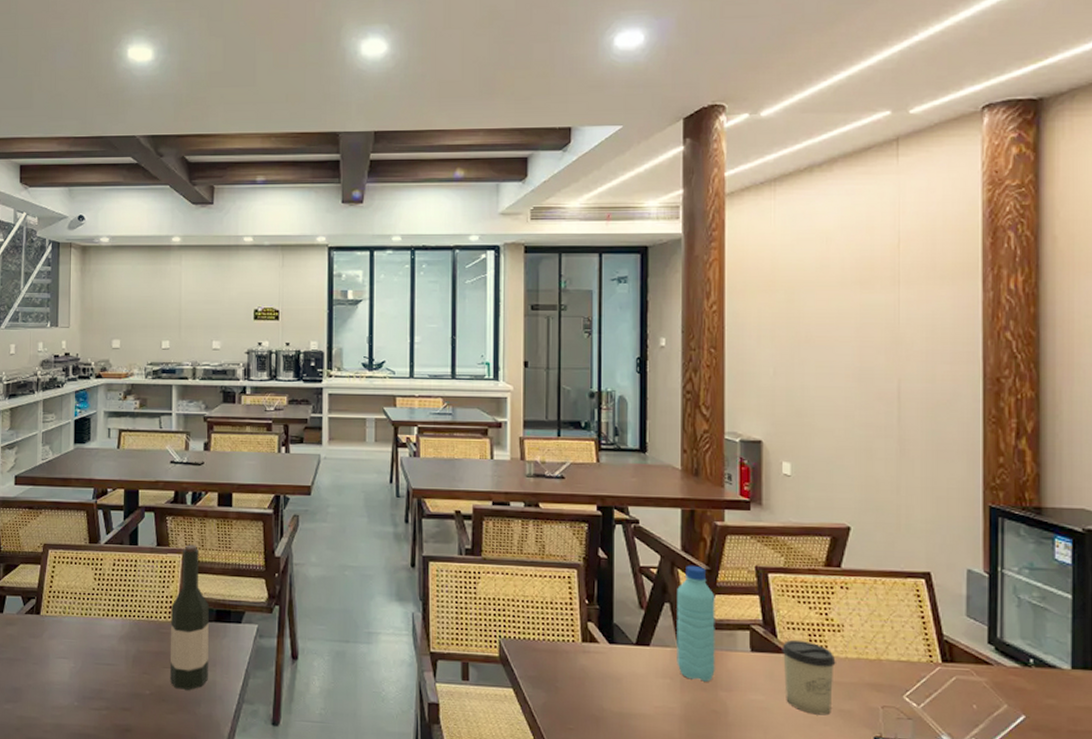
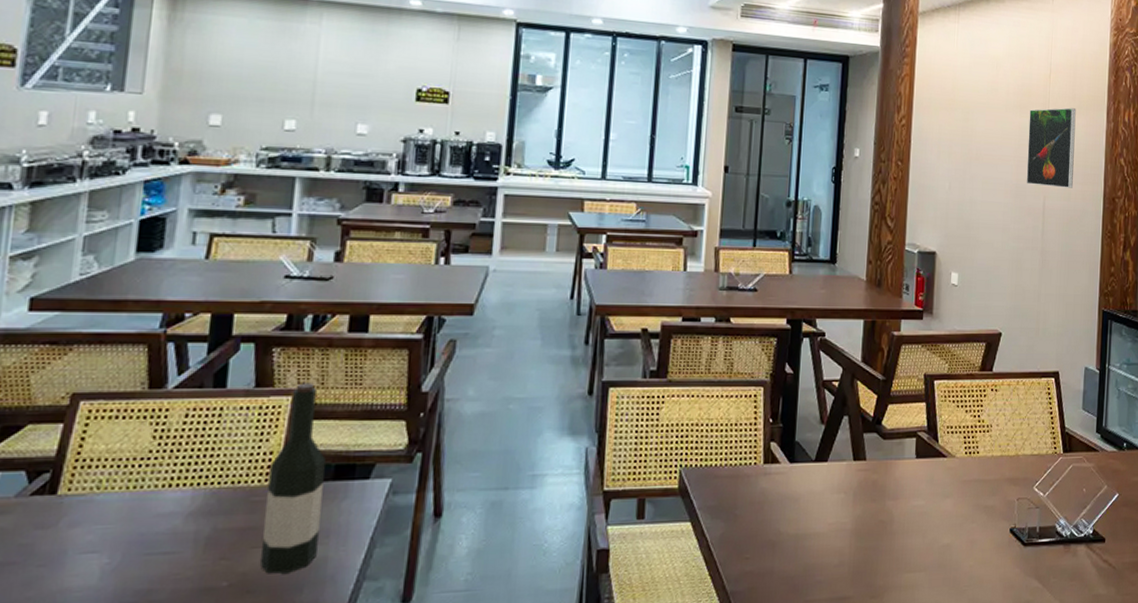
water bottle: present [677,565,715,682] -> none [851,376,889,493]
cup: present [782,639,836,716] -> none [941,443,984,514]
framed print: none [873,279,938,369] -> present [1026,107,1076,188]

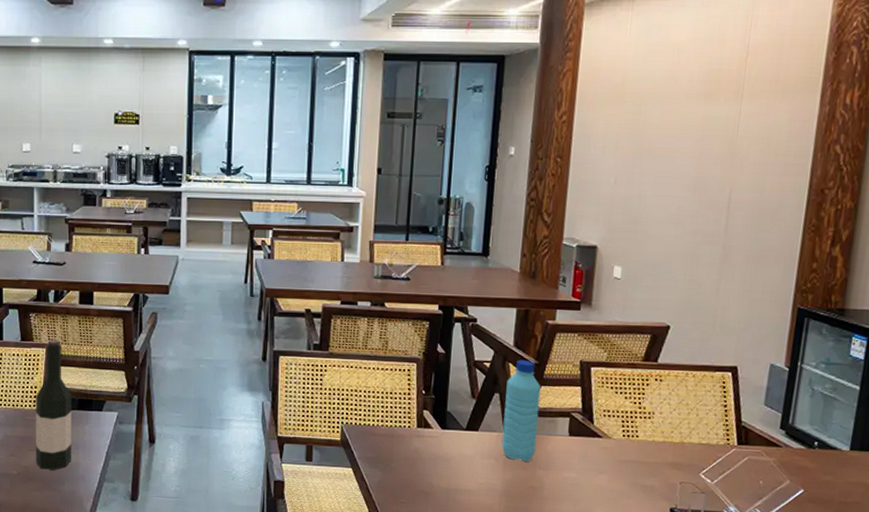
water bottle: none [851,376,889,493] -> present [501,359,541,462]
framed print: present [1026,107,1076,188] -> none [708,92,779,180]

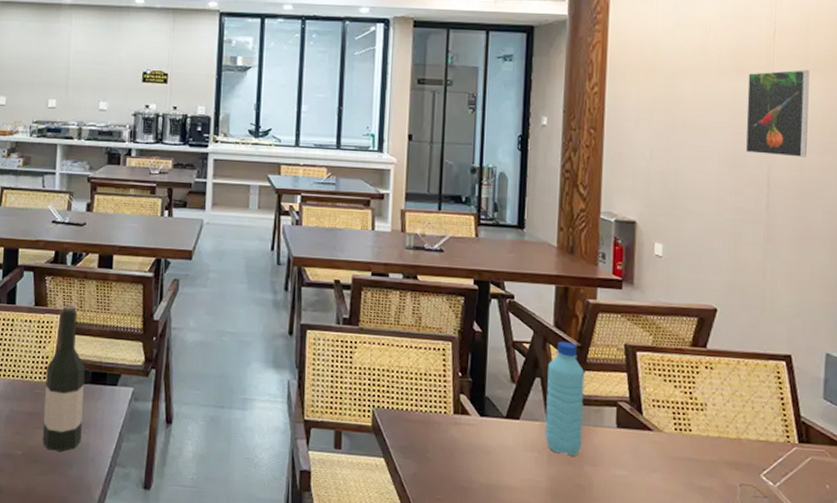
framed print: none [708,92,779,180] -> present [745,69,810,158]

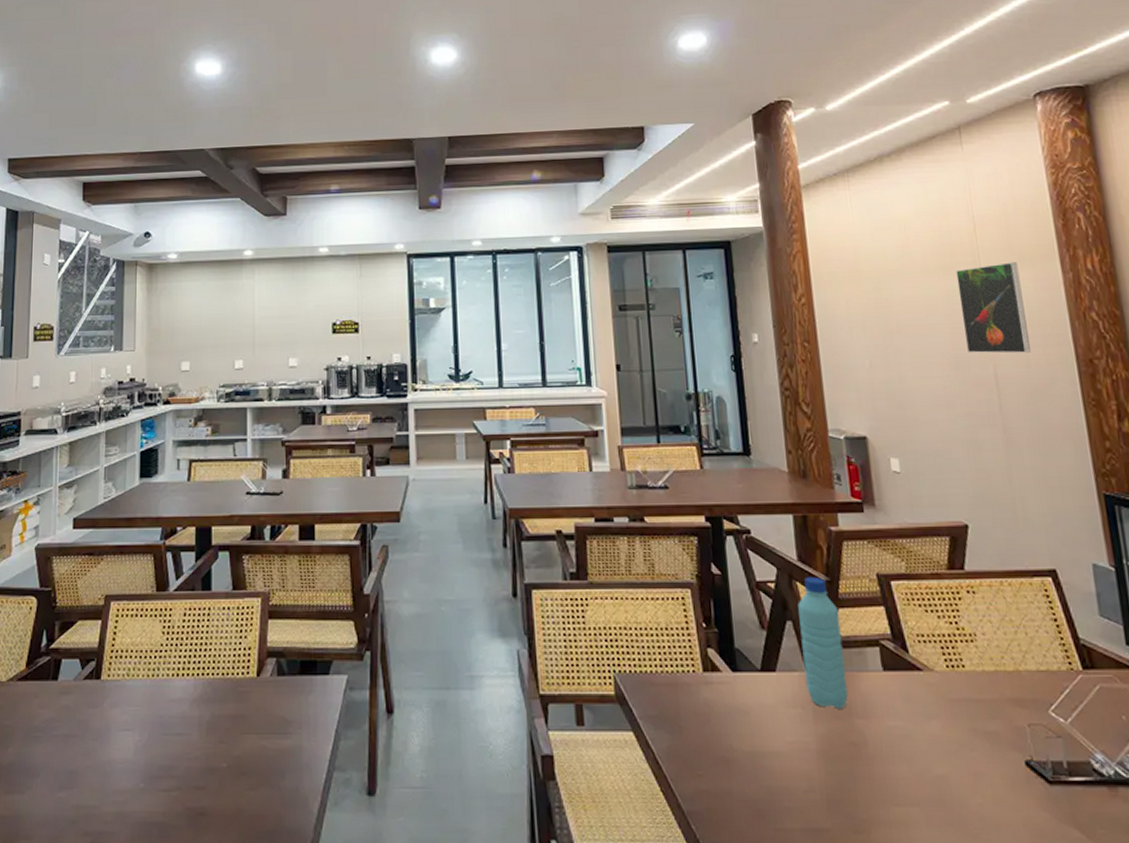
wine bottle: present [43,305,85,452] -> none [250,586,293,759]

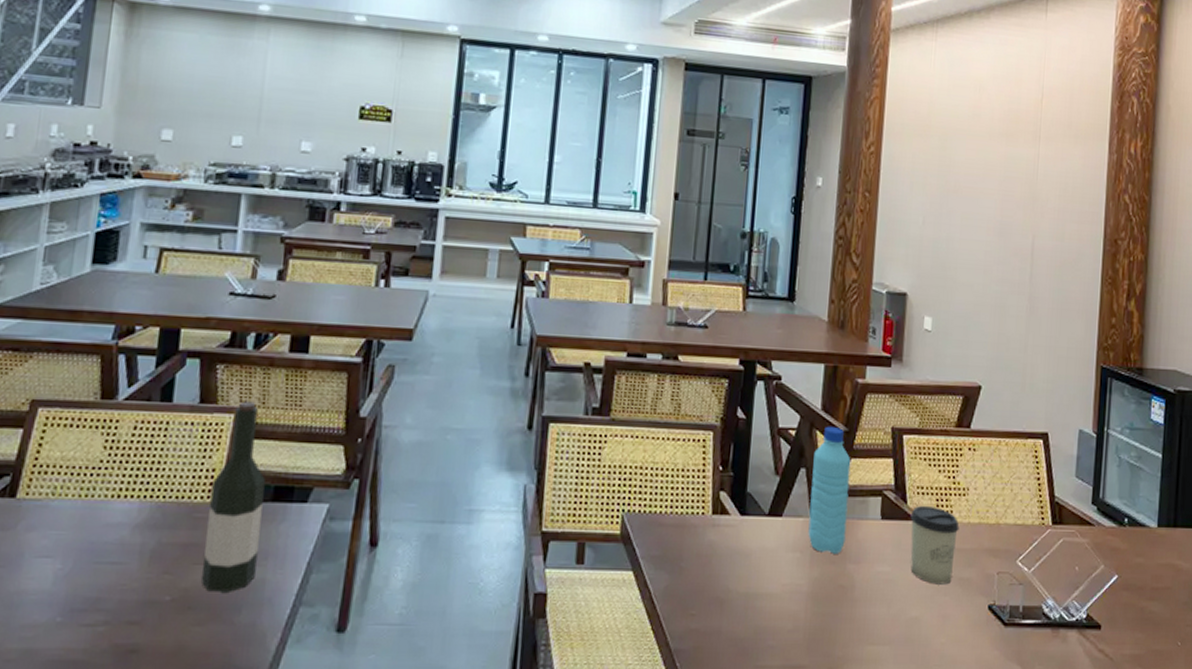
wine bottle: none [250,586,293,759] -> present [202,401,265,592]
cup: none [915,654,976,739] -> present [910,505,959,585]
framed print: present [956,262,1031,354] -> none [1012,136,1072,227]

